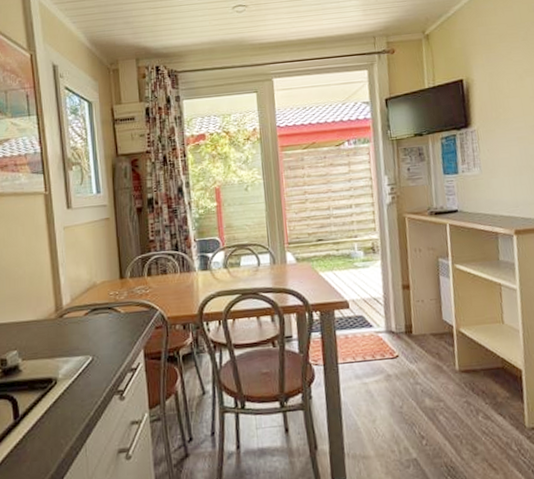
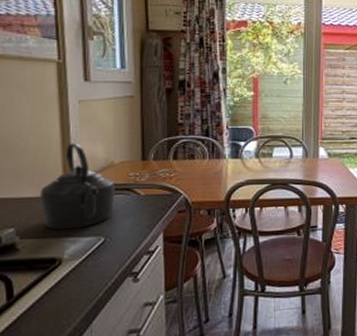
kettle: none [37,267,99,351] -> present [40,143,115,230]

